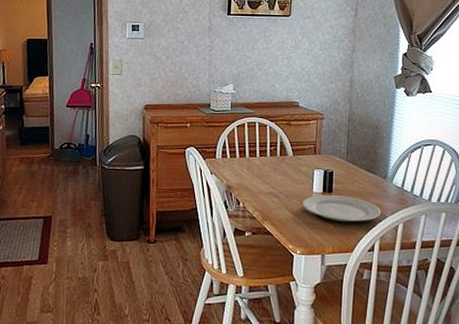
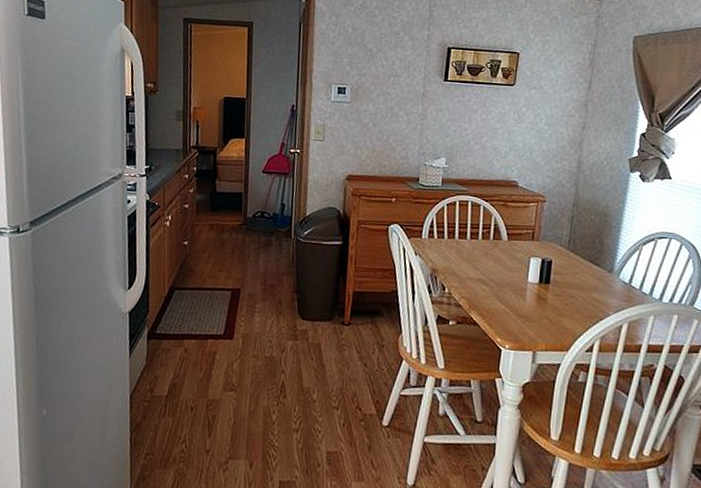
plate: present [301,195,381,223] -> none [514,285,604,319]

